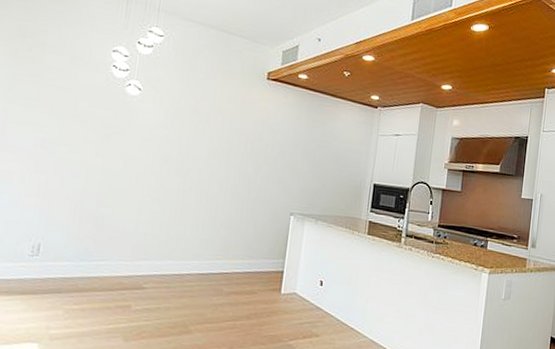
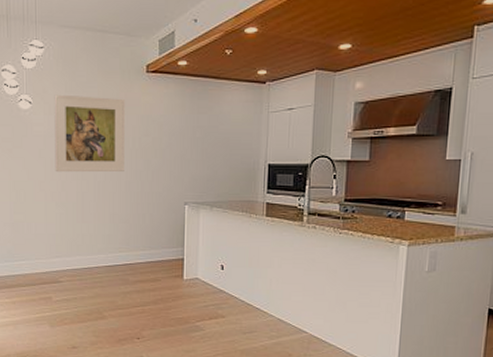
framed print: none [156,85,242,174] -> present [54,94,125,173]

